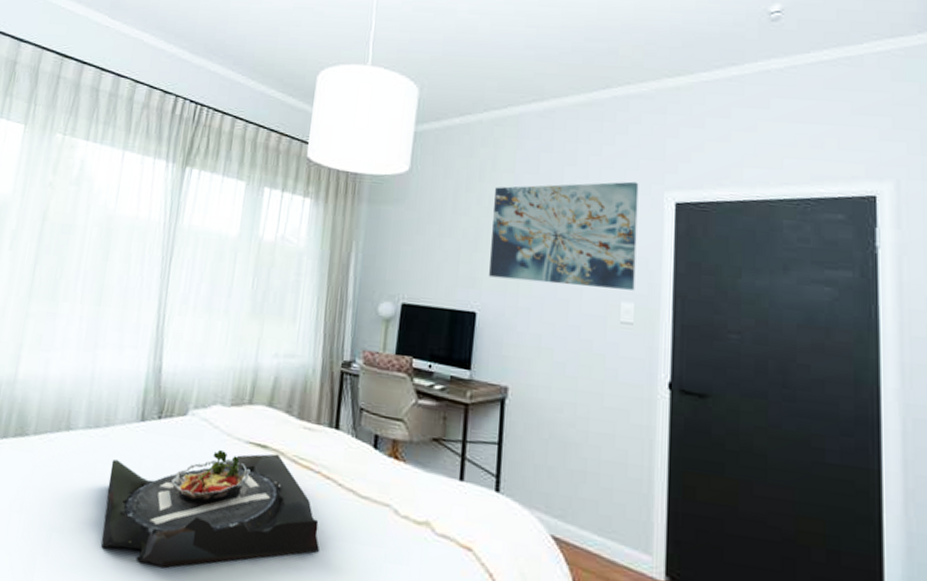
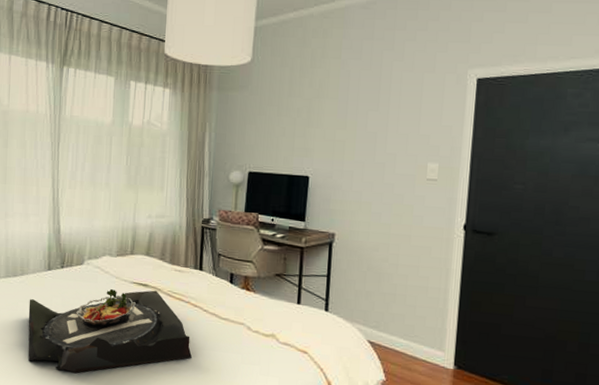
wall art: present [489,181,639,290] -> none [320,62,447,153]

